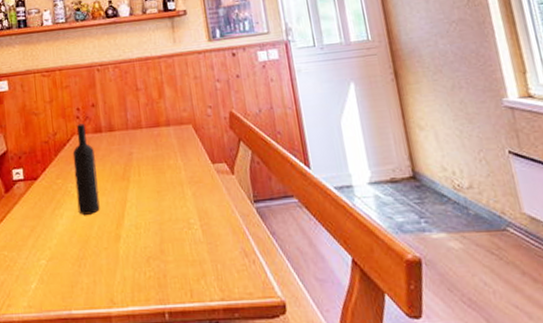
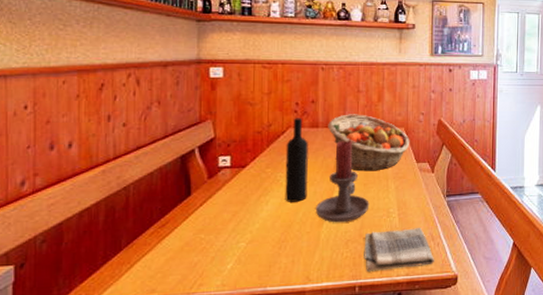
candle holder: none [110,143,167,237] -> present [316,140,370,223]
fruit basket: none [111,114,201,177] -> present [328,114,410,172]
dish towel: none [167,241,254,295] -> present [364,228,435,272]

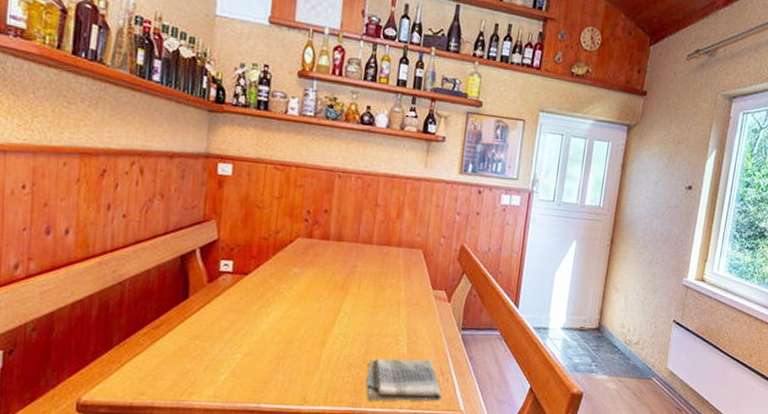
wine bottle: present [285,118,308,202] -> none [287,227,317,318]
candle holder: present [316,140,370,223] -> none [319,257,378,345]
fruit basket: present [328,114,410,172] -> none [339,228,428,294]

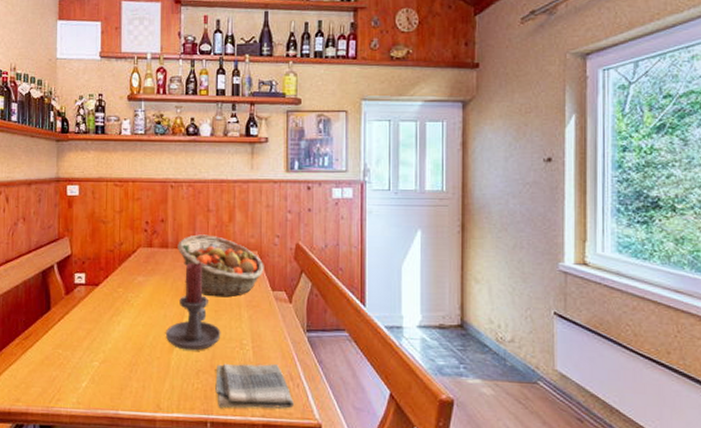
candle holder: none [319,257,378,345] -> present [166,262,221,351]
fruit basket: none [339,228,428,294] -> present [177,234,264,297]

